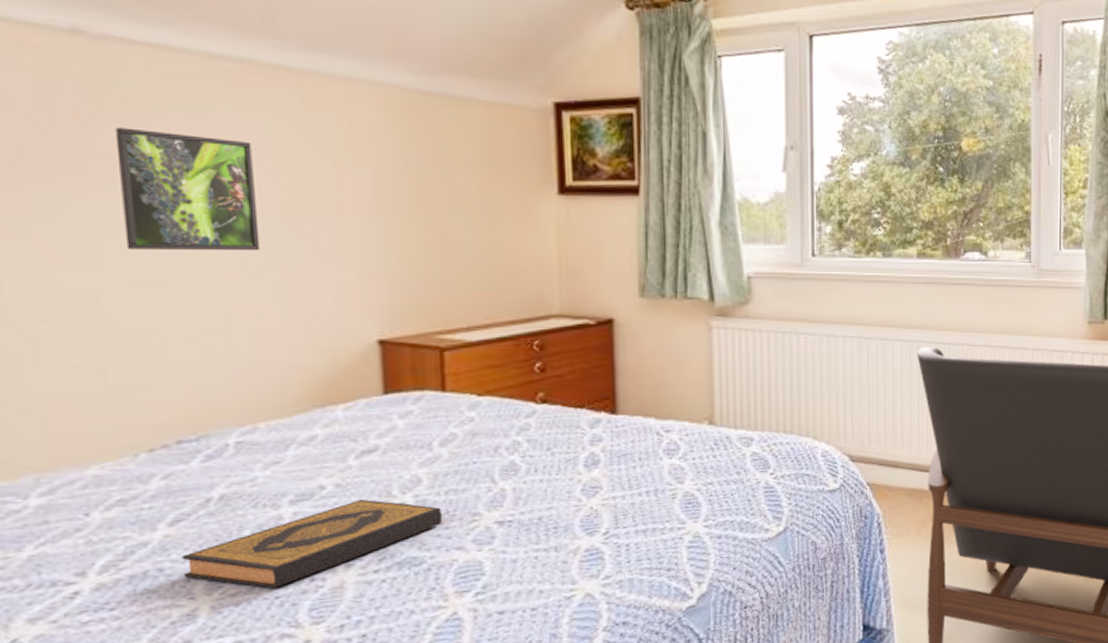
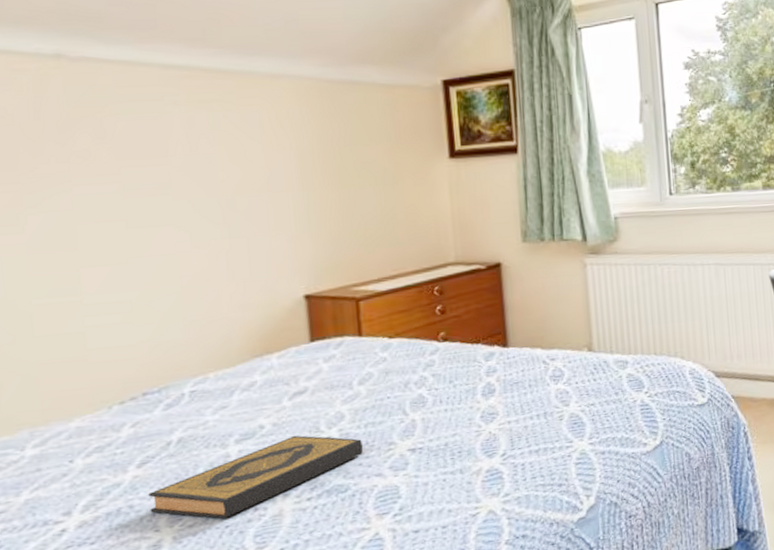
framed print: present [115,127,261,251] -> none [89,131,207,233]

